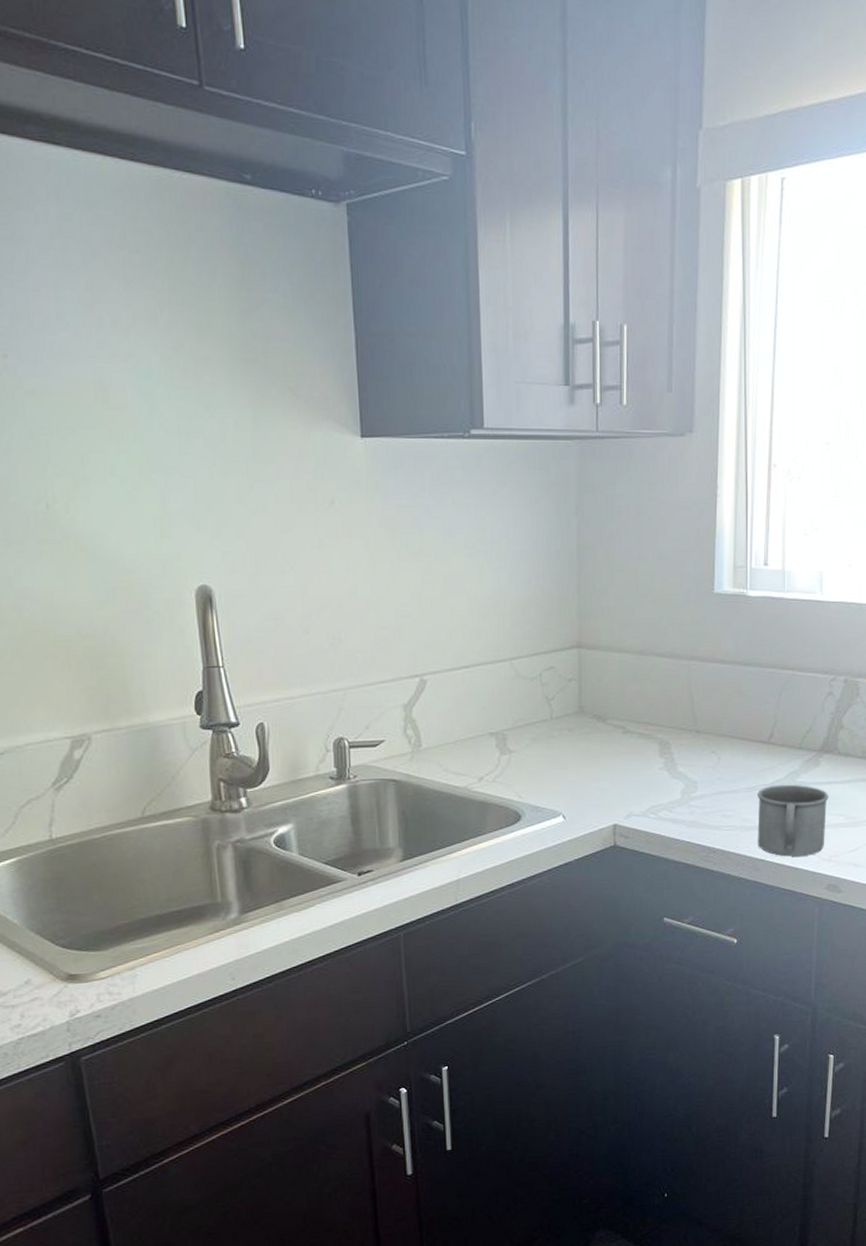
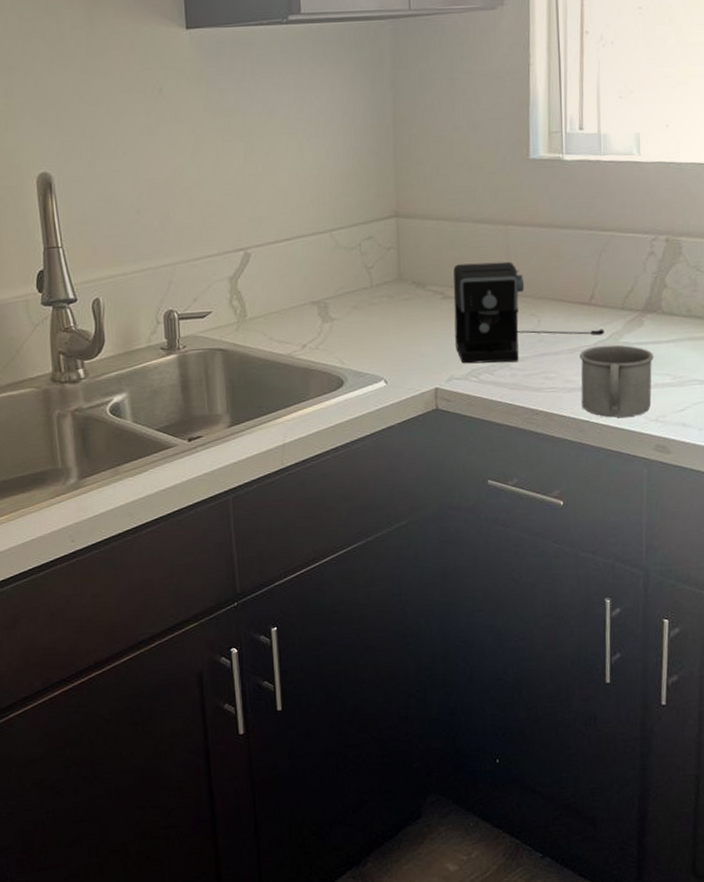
coffee maker: none [634,697,782,801] -> present [453,261,604,364]

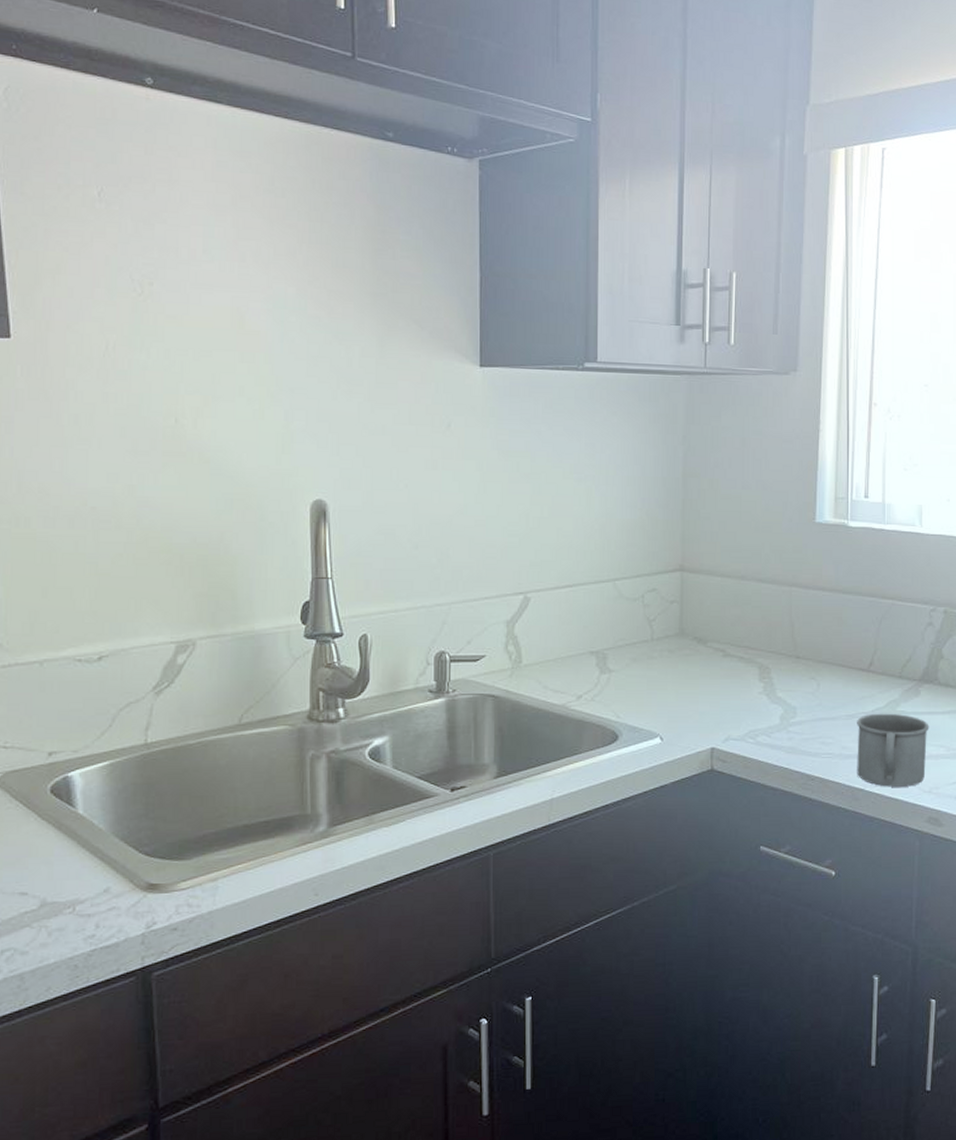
coffee maker: present [453,261,604,364] -> none [734,623,882,726]

